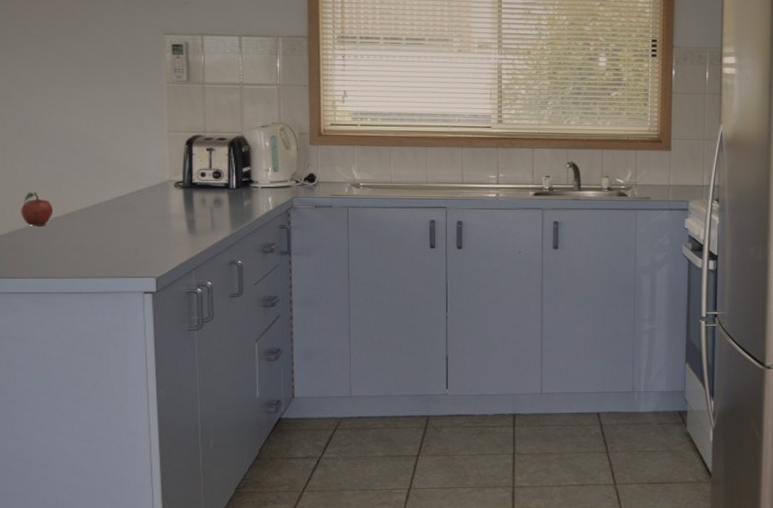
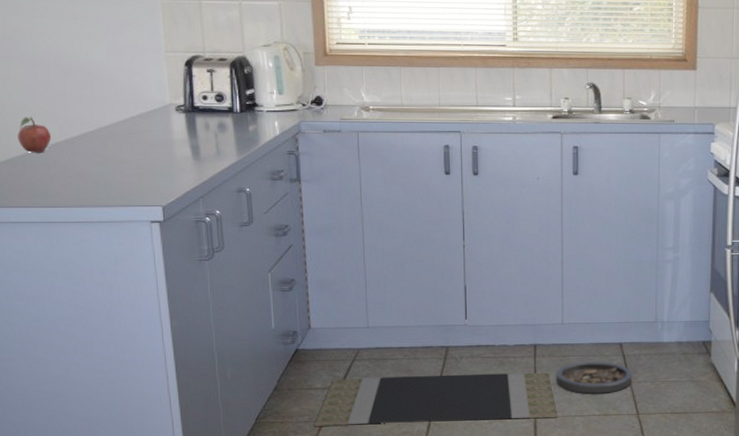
doormat: none [293,442,536,496] -> present [313,372,558,426]
pet bowl: none [535,431,611,465] -> present [557,361,633,395]

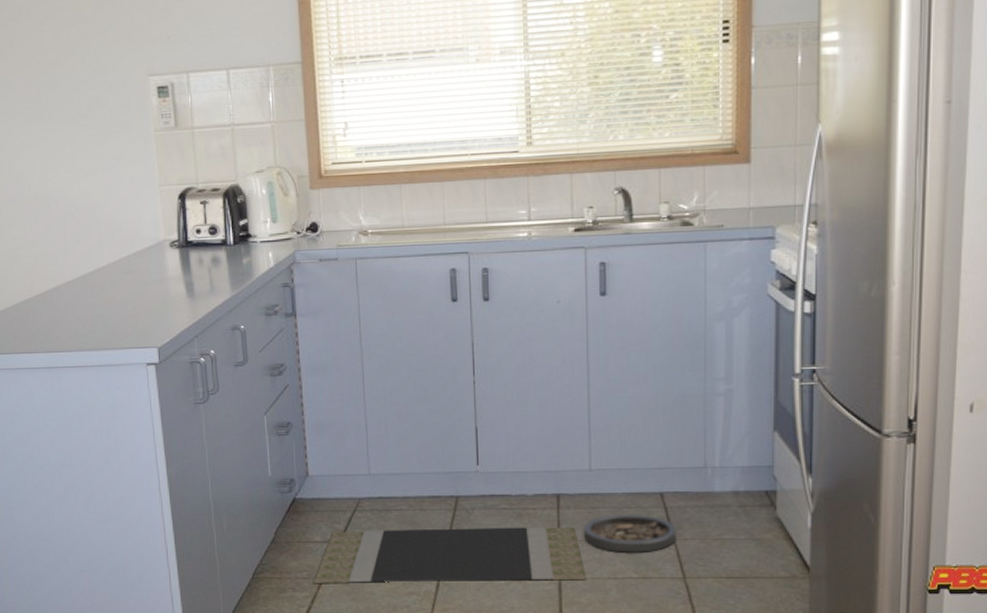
fruit: present [17,117,52,153] -> none [22,261,53,298]

